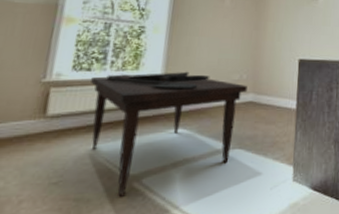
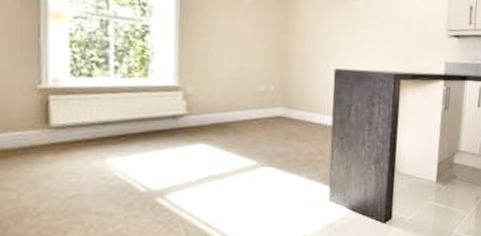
dining table: present [90,71,248,197] -> none [94,80,276,212]

